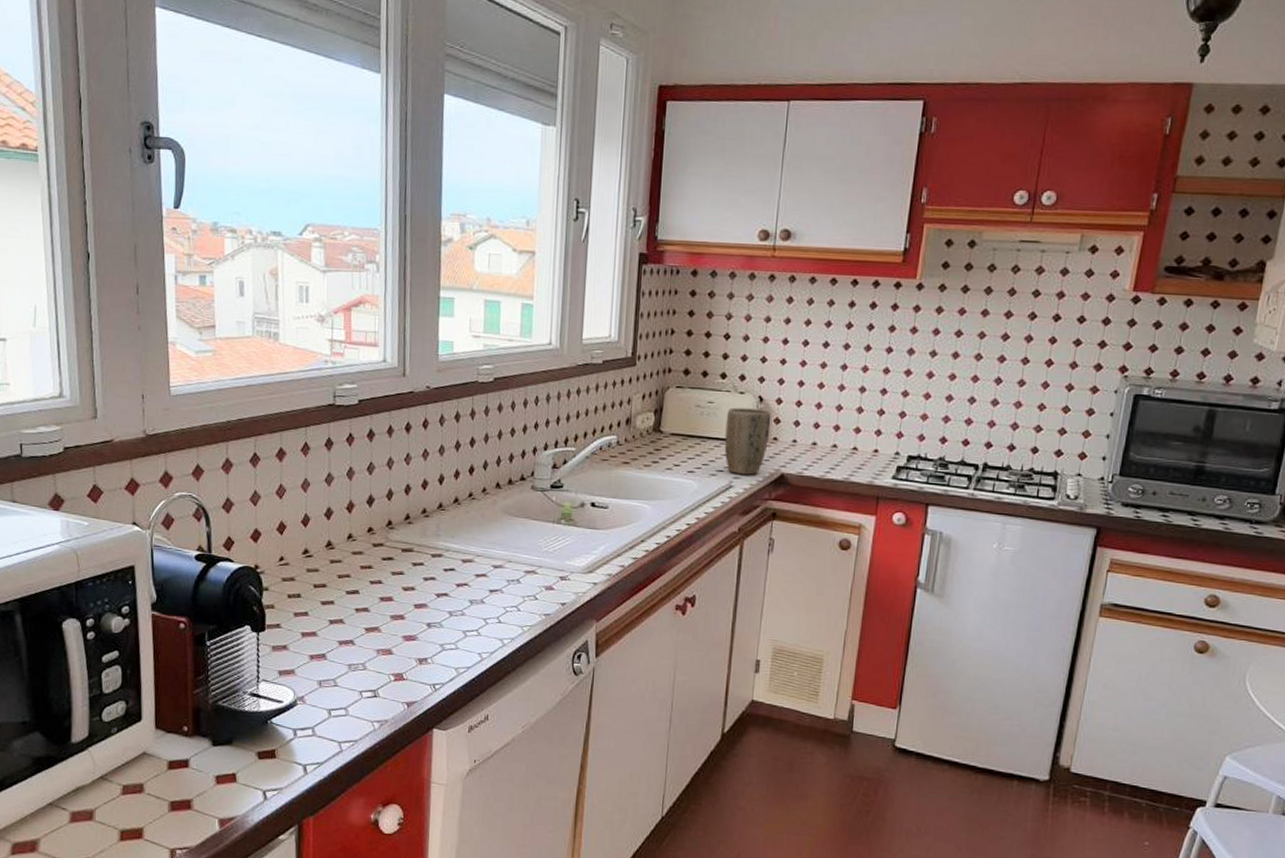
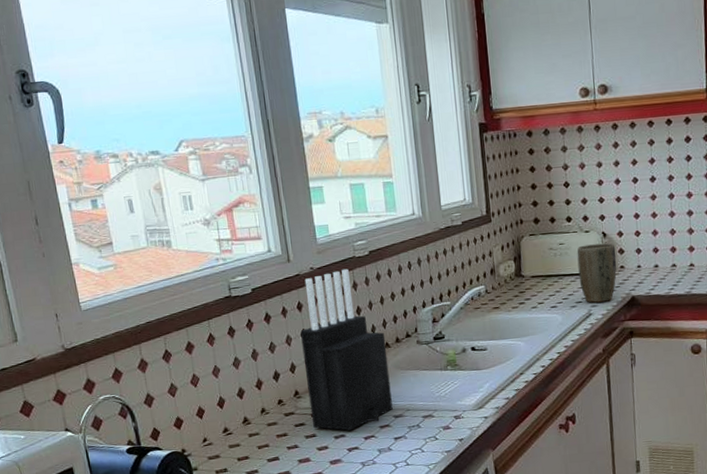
knife block: none [401,393,497,574] -> present [300,268,393,431]

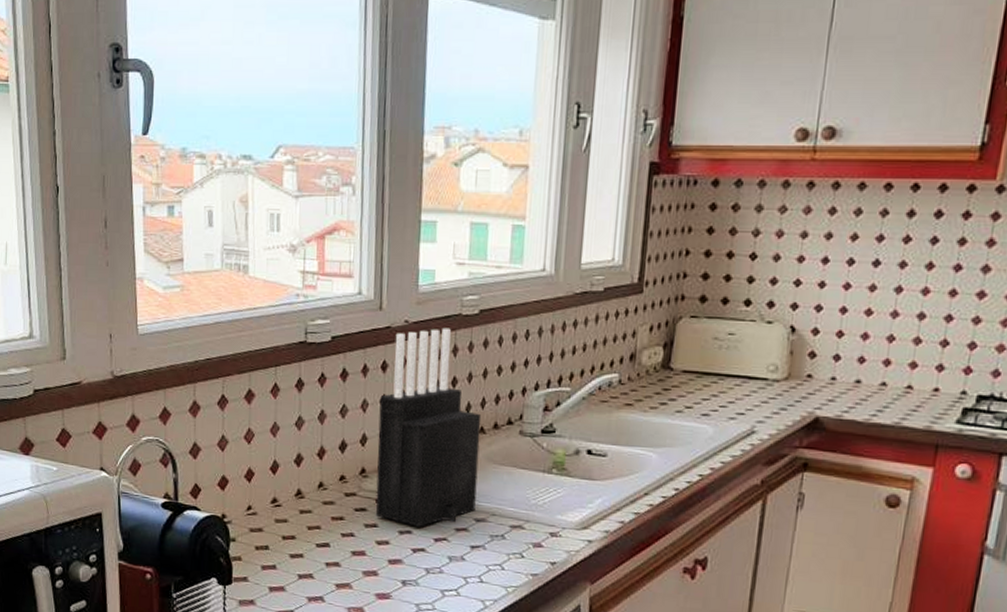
plant pot: present [577,243,617,303] -> none [746,339,805,419]

